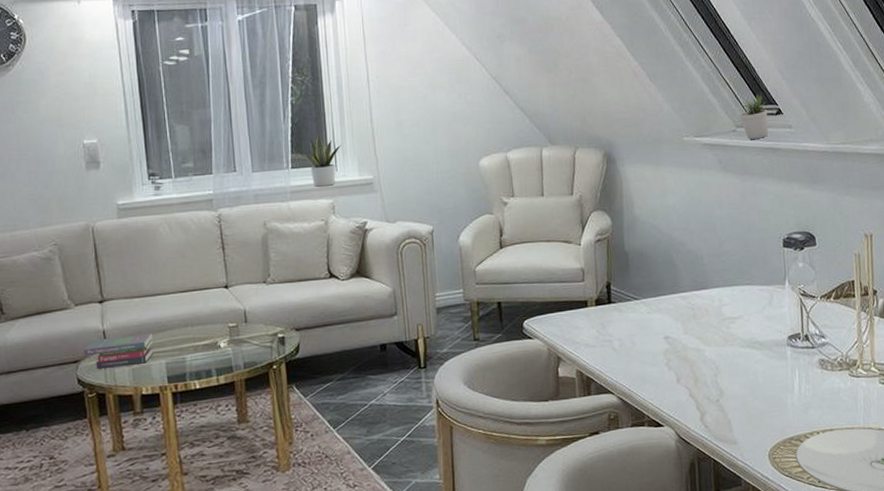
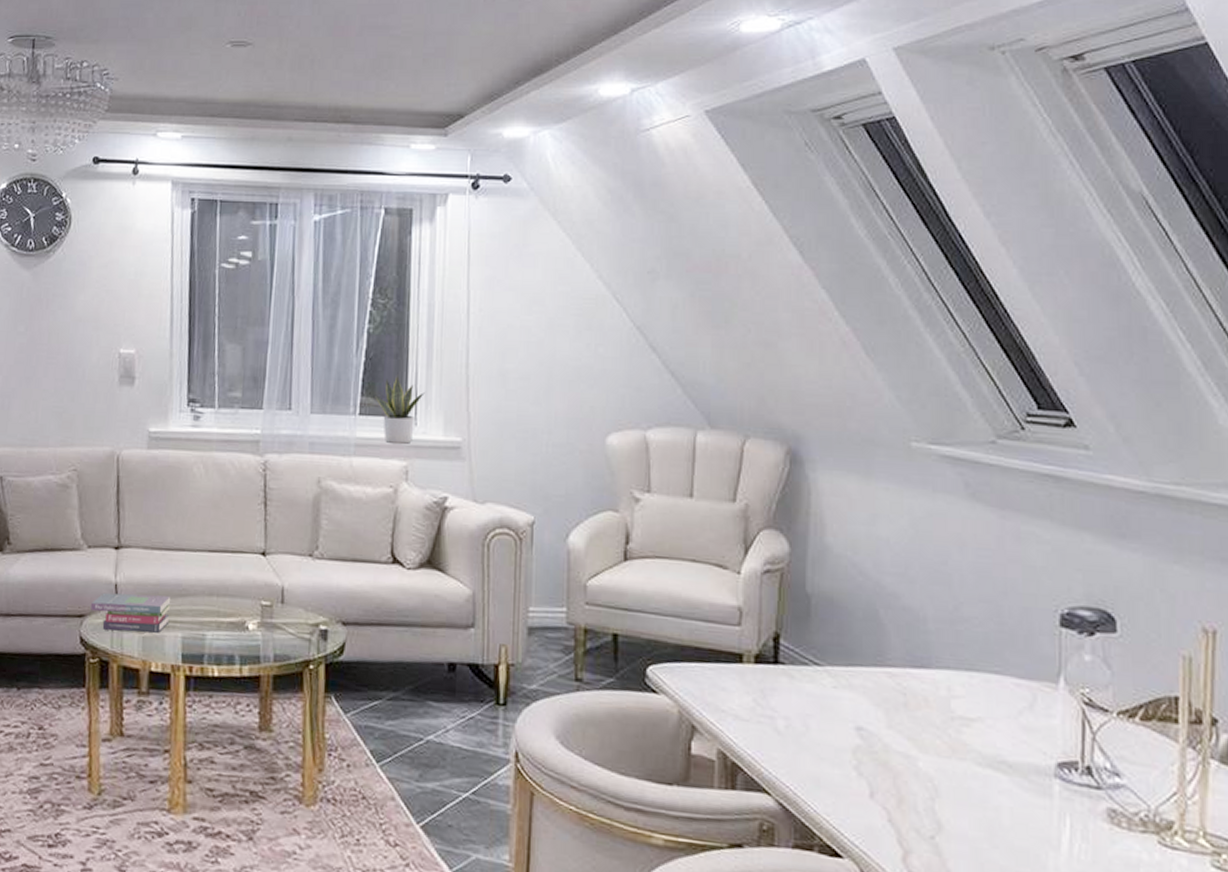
potted plant: present [739,94,769,140] -> none [1003,393,1051,460]

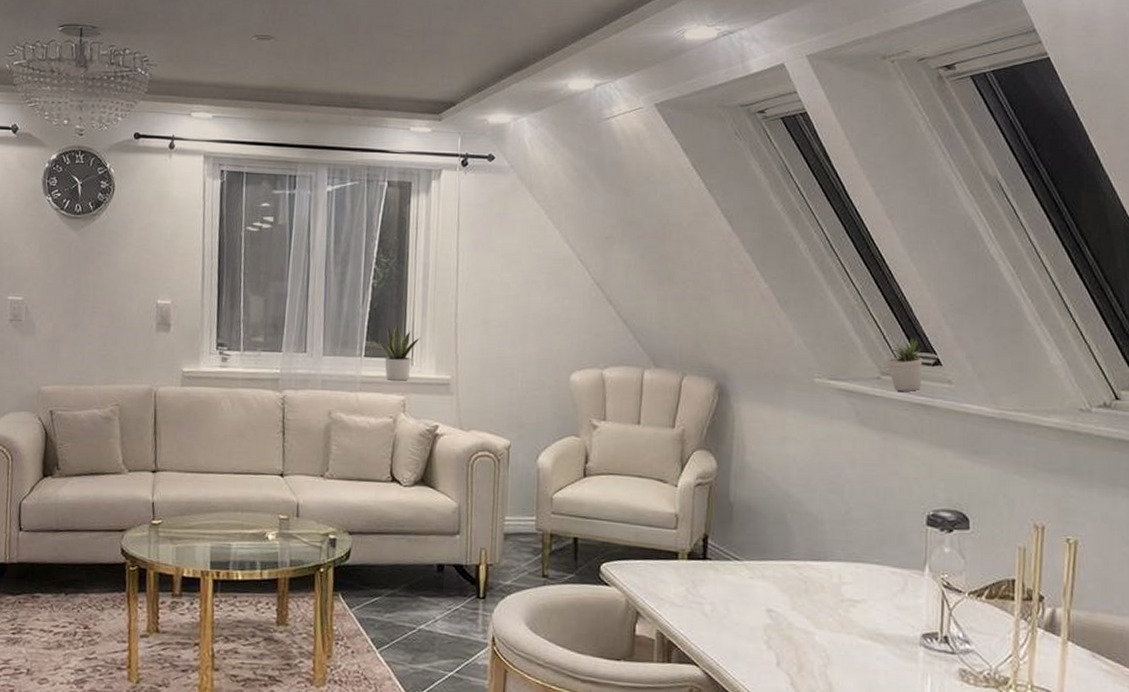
books: present [91,592,171,633] -> none [131,510,201,544]
potted plant: none [1003,393,1051,460] -> present [886,338,923,392]

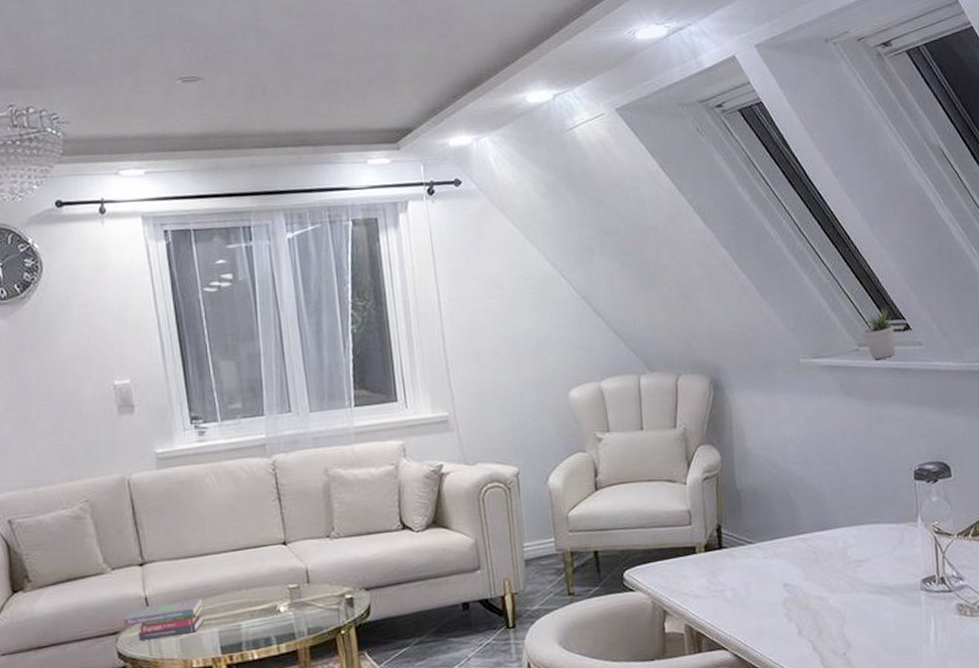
books: none [131,510,201,544] -> present [124,598,204,641]
potted plant: present [378,322,420,382] -> none [367,366,411,428]

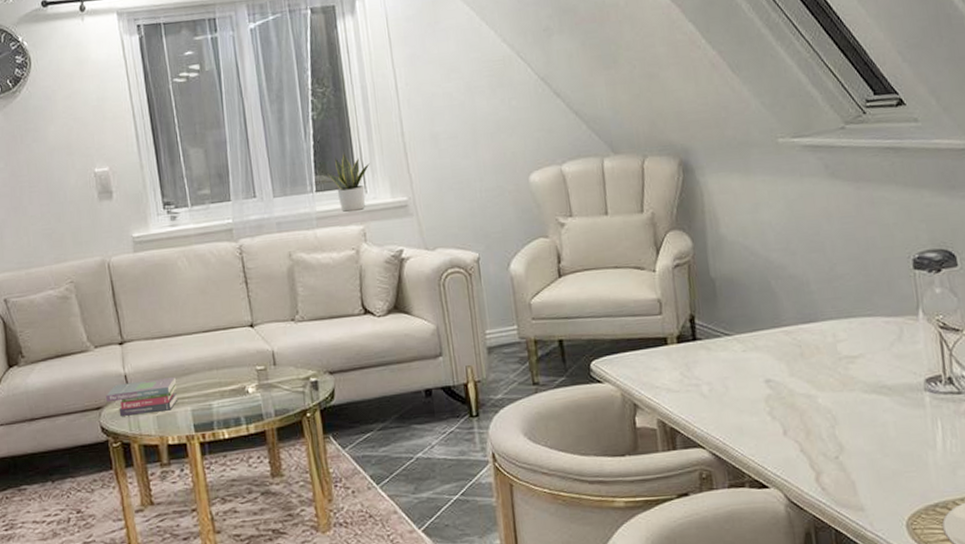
potted plant: none [367,366,411,428] -> present [327,151,370,213]
potted plant: present [862,308,896,360] -> none [848,81,888,139]

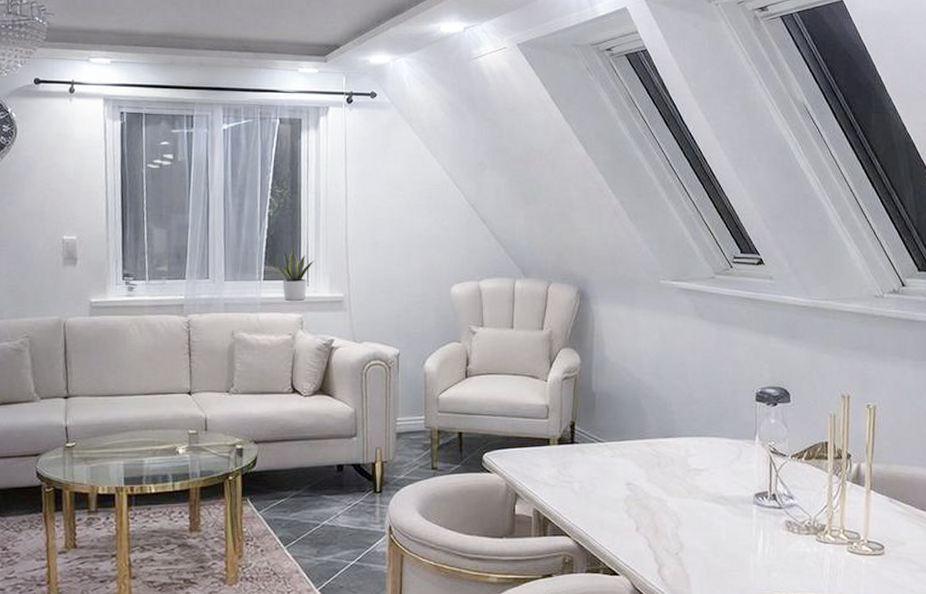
books: present [106,377,178,416] -> none [45,433,114,464]

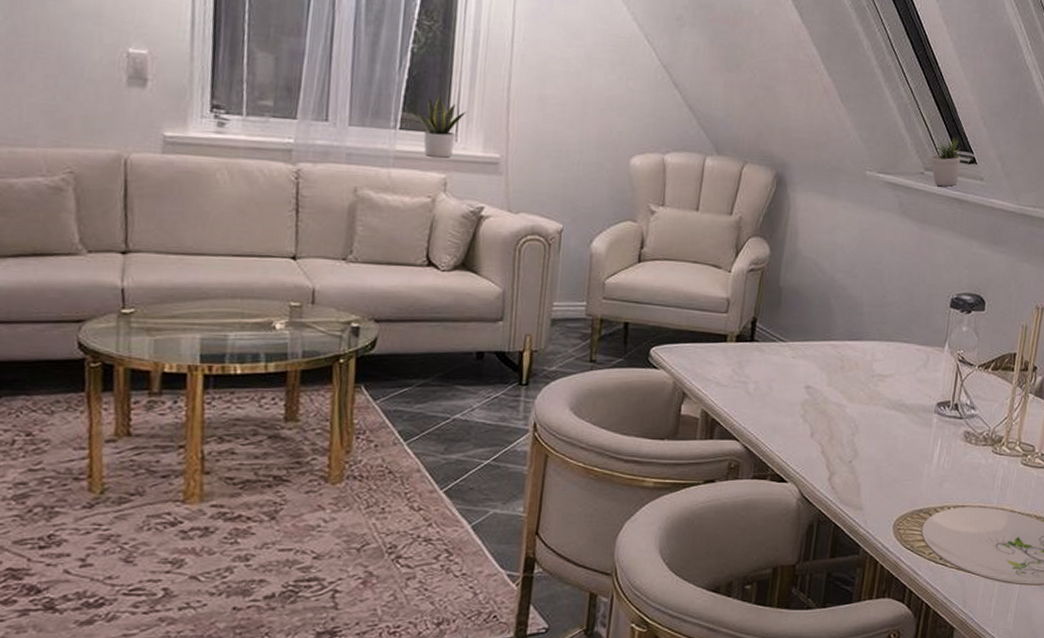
potted plant: none [719,242,749,289] -> present [930,138,962,187]

